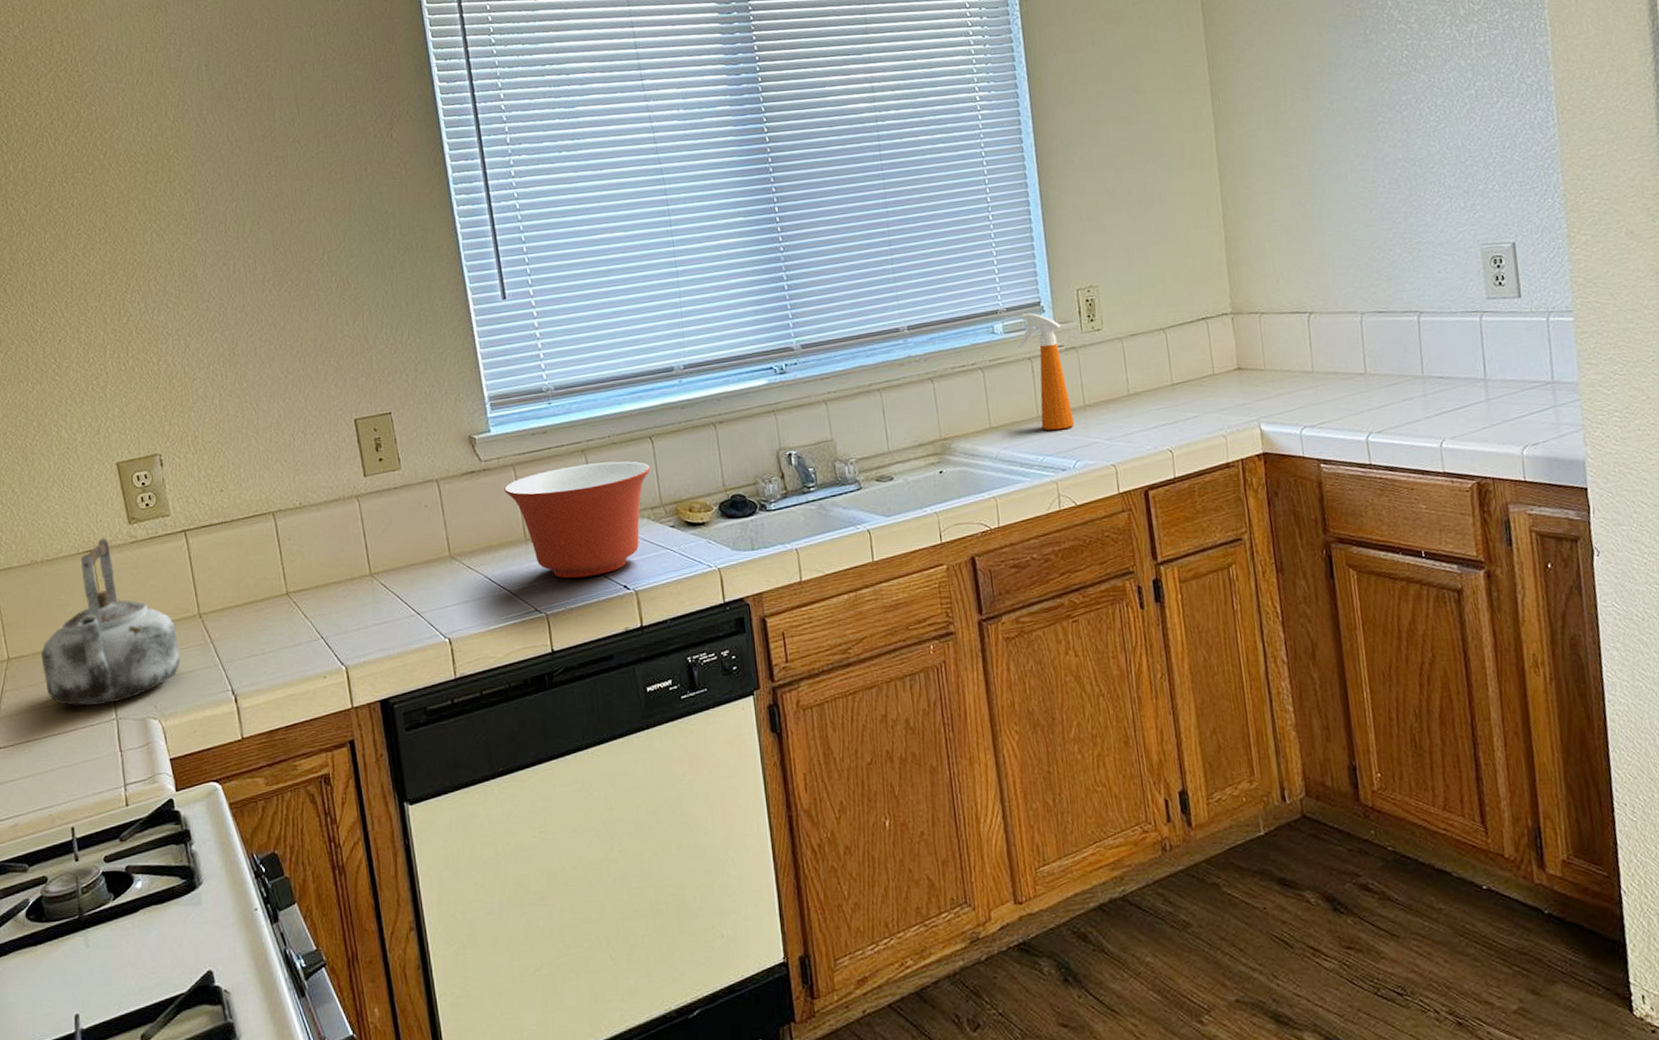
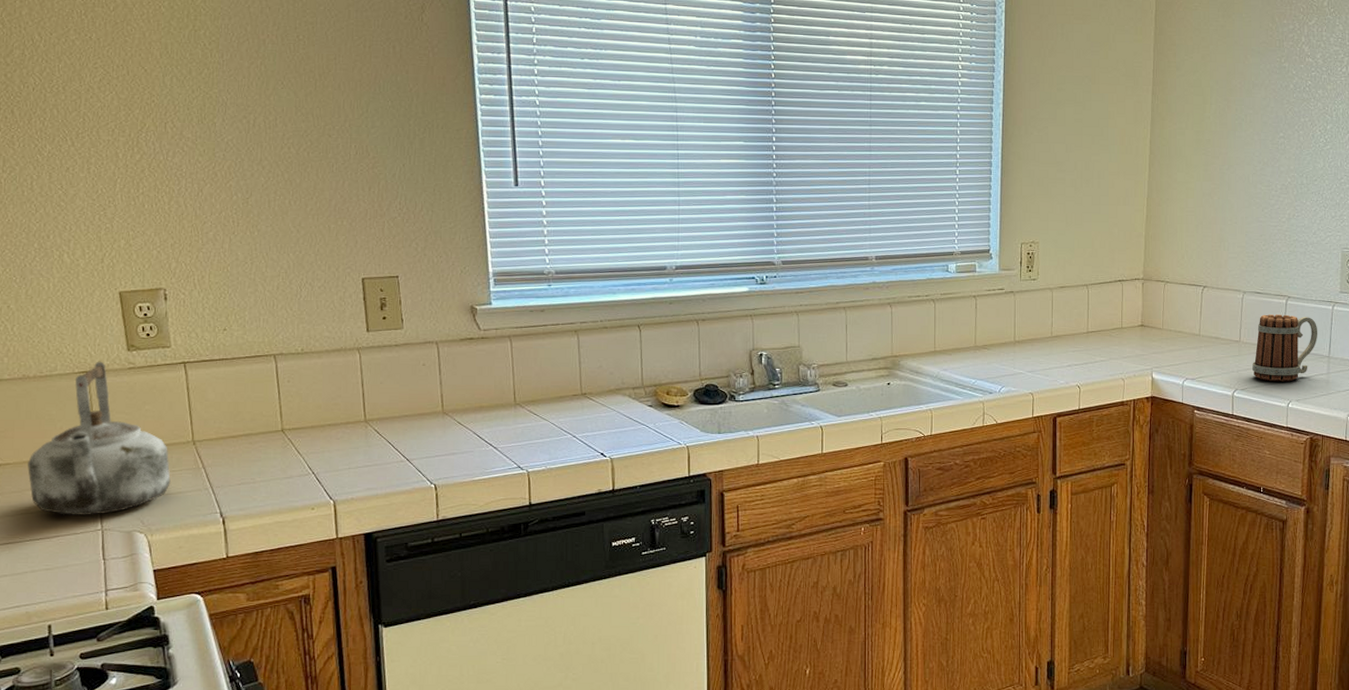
mixing bowl: present [504,461,651,579] -> none [499,343,636,443]
spray bottle: present [1018,313,1075,431] -> none [966,258,1005,360]
mug: none [1386,333,1467,418] -> present [1252,314,1318,382]

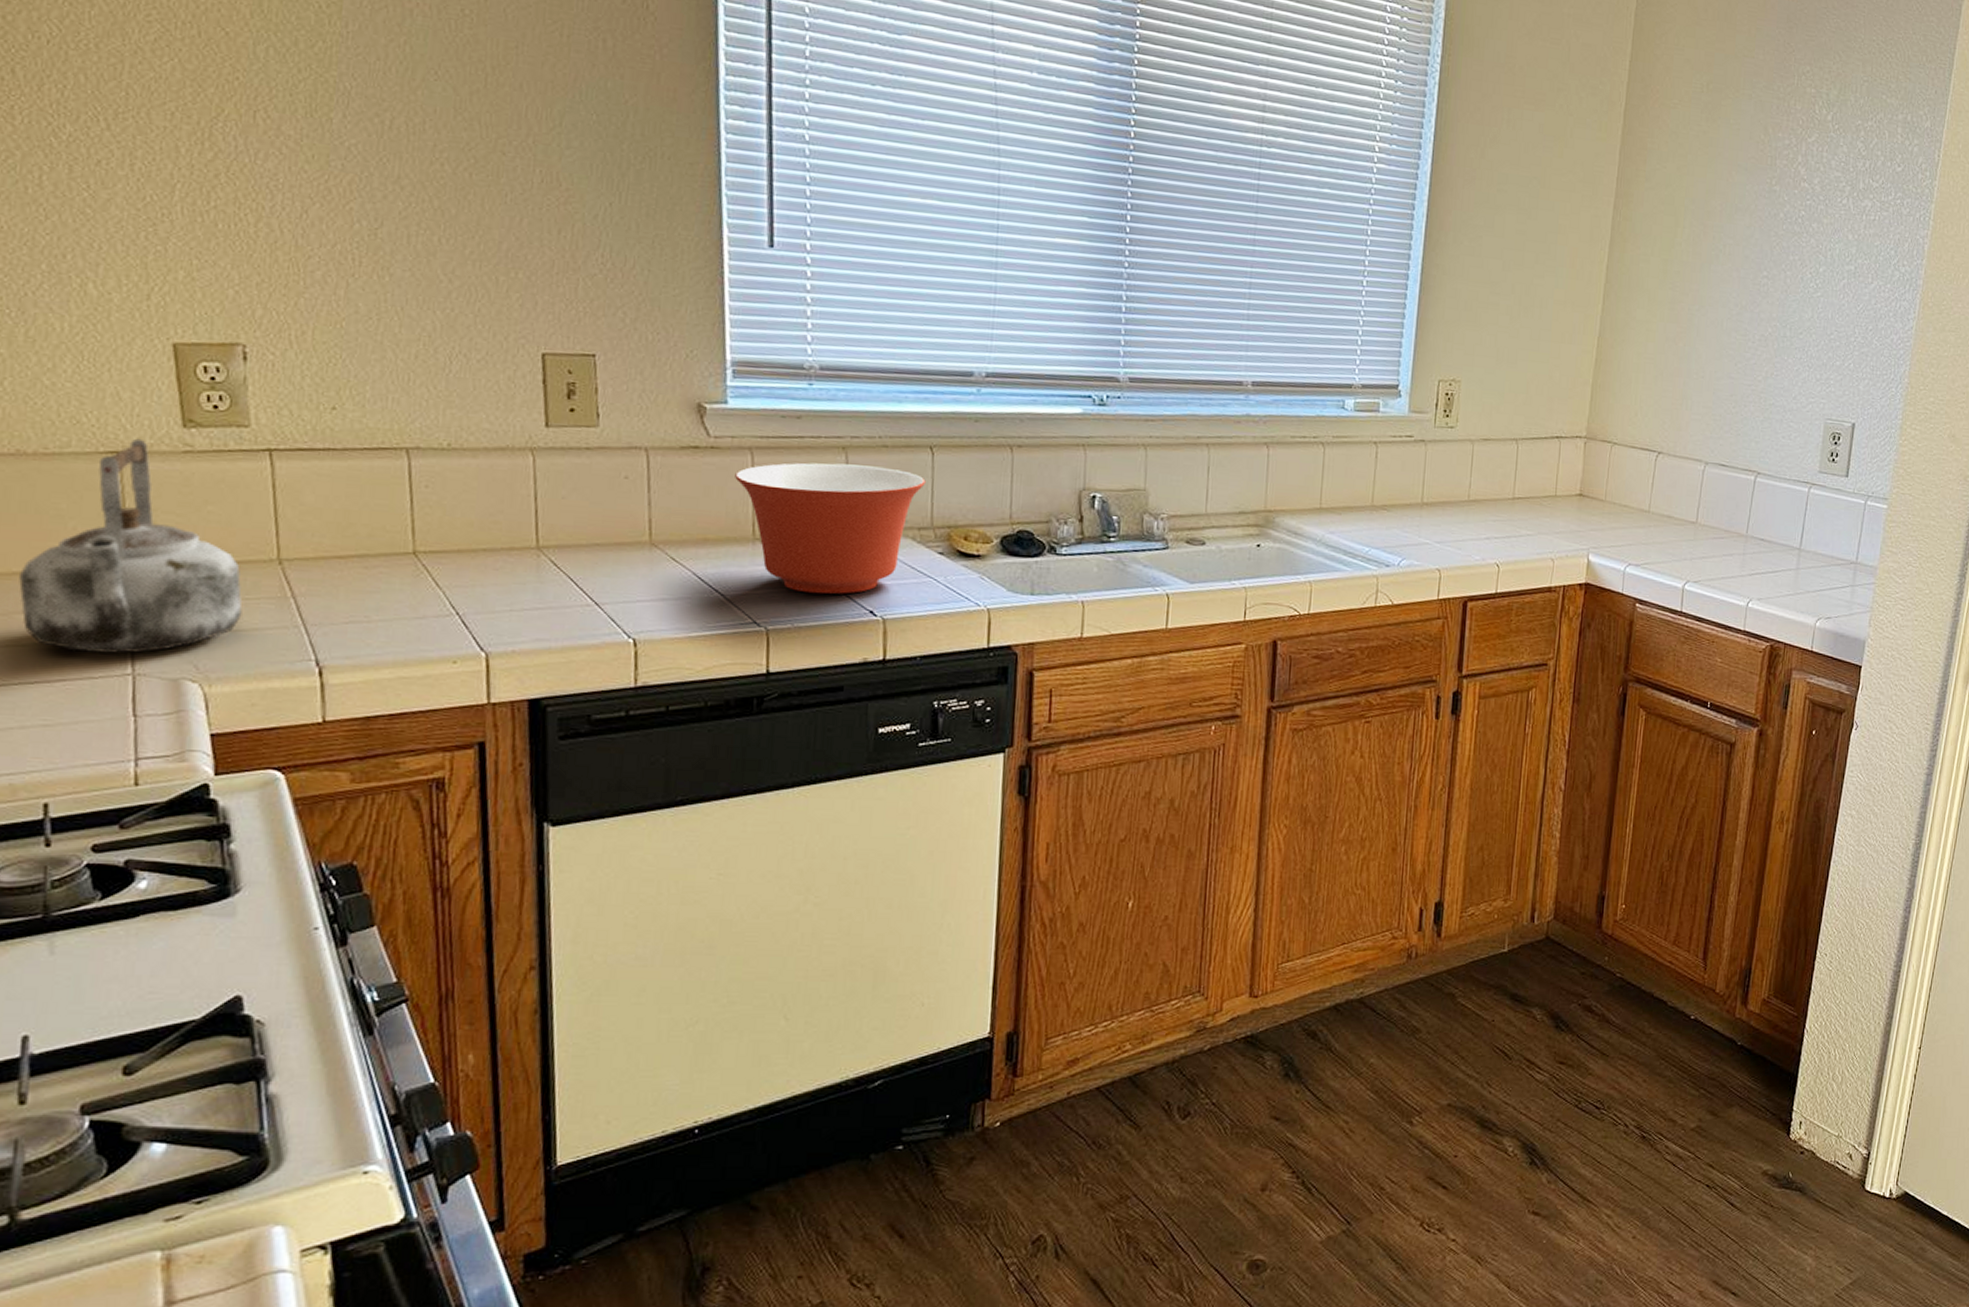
mixing bowl: none [499,343,636,443] -> present [735,462,926,594]
mug: present [1252,314,1318,382] -> none [1708,492,1790,576]

